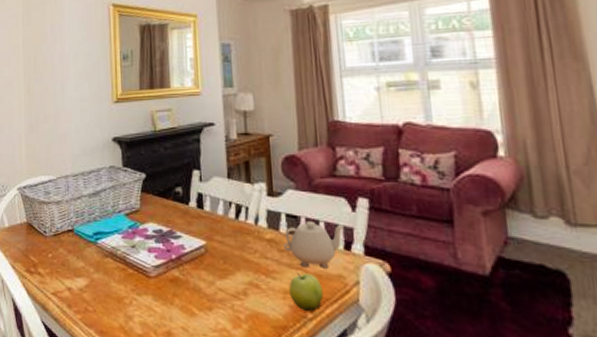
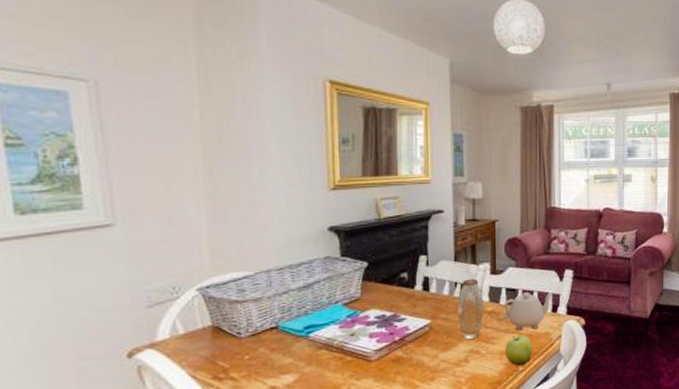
vase: none [233,199,262,269] -> present [458,279,484,339]

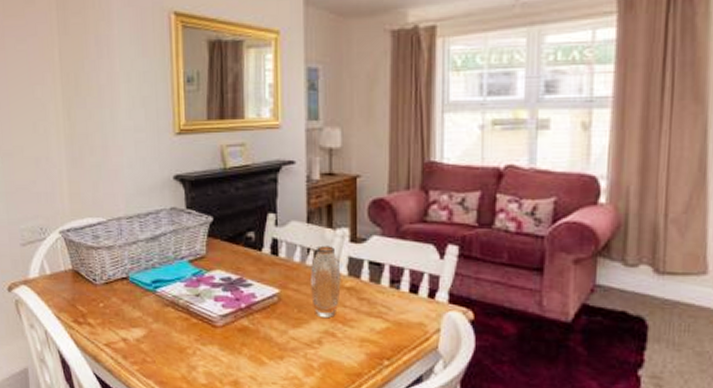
teapot: present [502,292,554,331] -> none [363,268,431,317]
fruit: present [505,335,533,365] -> none [367,321,402,358]

